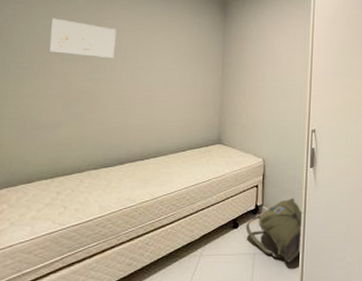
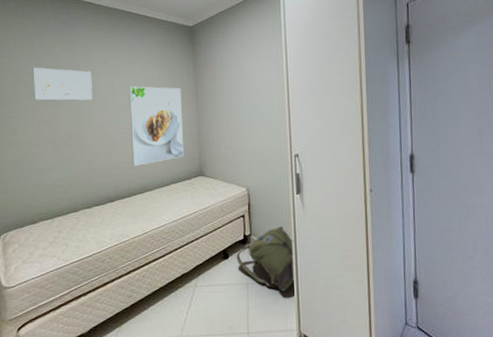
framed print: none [149,49,208,129] -> present [129,86,183,166]

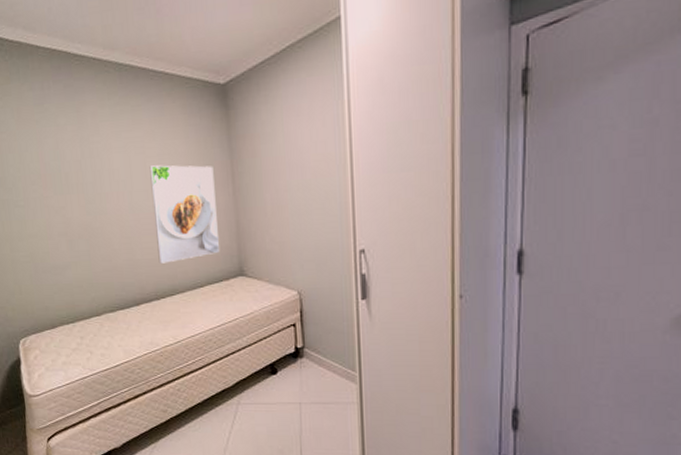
wall art: present [33,67,92,101] -> none [35,144,107,186]
backpack: present [236,225,295,292] -> none [286,337,359,414]

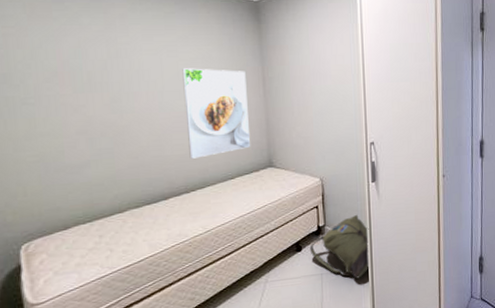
backpack: none [286,337,359,414] -> present [309,214,370,279]

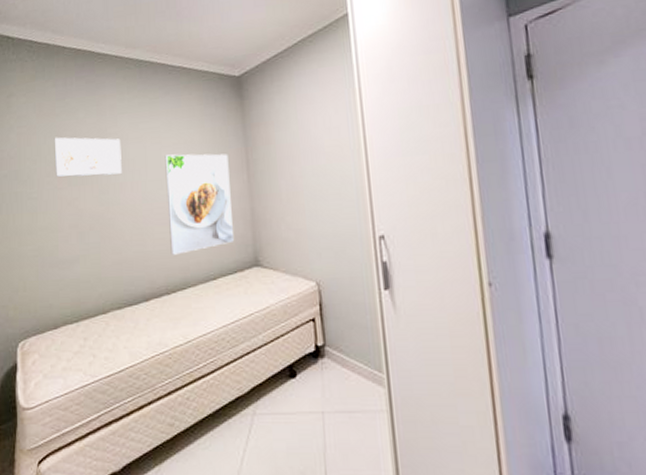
wall art: none [52,42,136,84] -> present [54,137,122,177]
backpack: present [309,214,370,279] -> none [306,332,388,425]

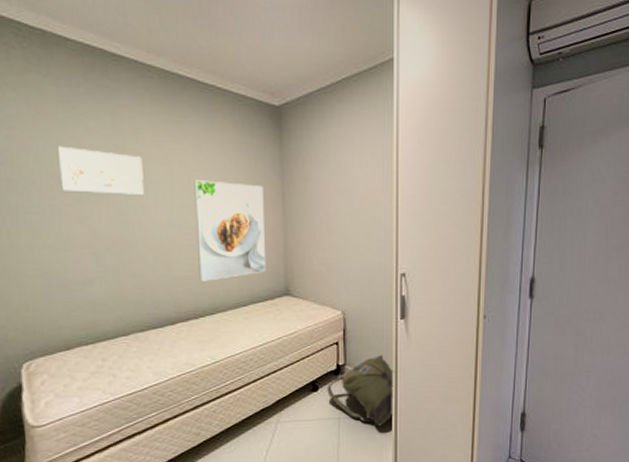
backpack: none [306,332,388,425] -> present [327,354,395,426]

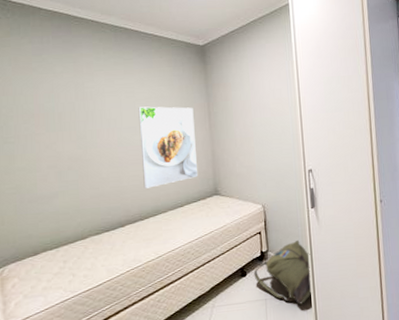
wall art: present [57,145,144,195] -> none [31,88,99,124]

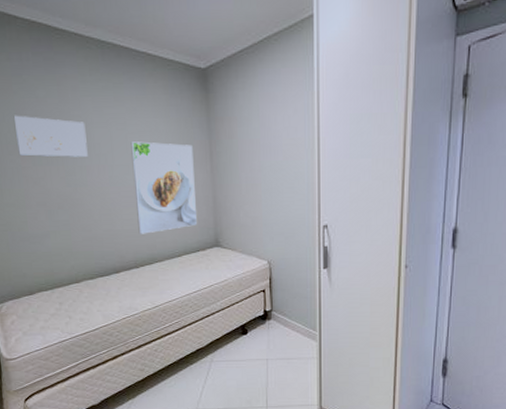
wall art: none [31,88,99,124] -> present [13,115,88,157]
backpack: present [253,239,312,305] -> none [255,301,319,368]

